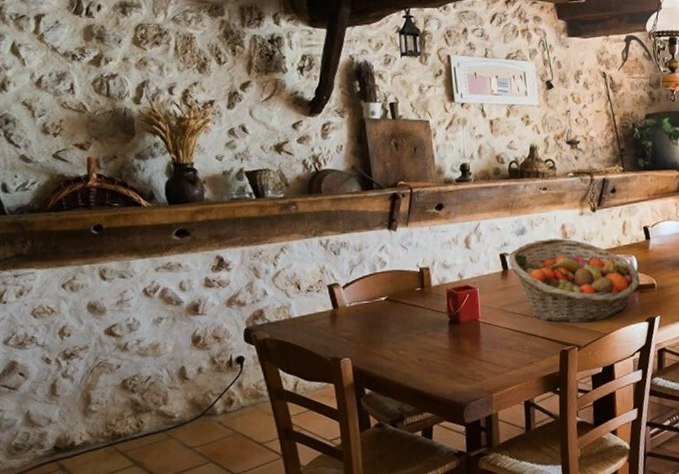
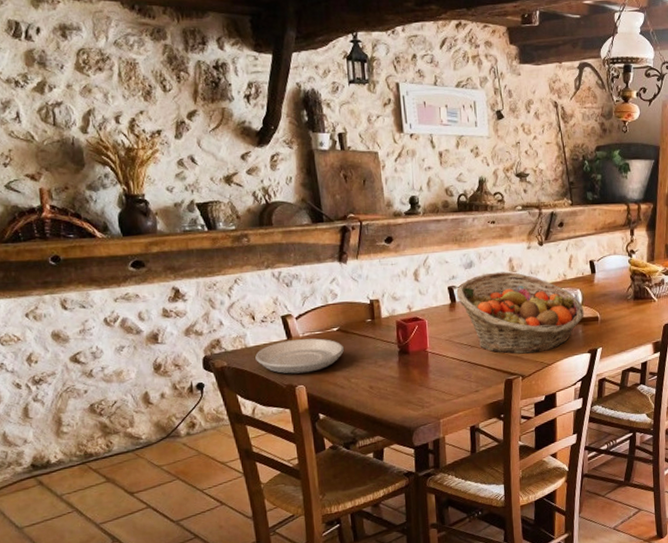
plate: none [299,308,392,346] -> present [255,338,344,374]

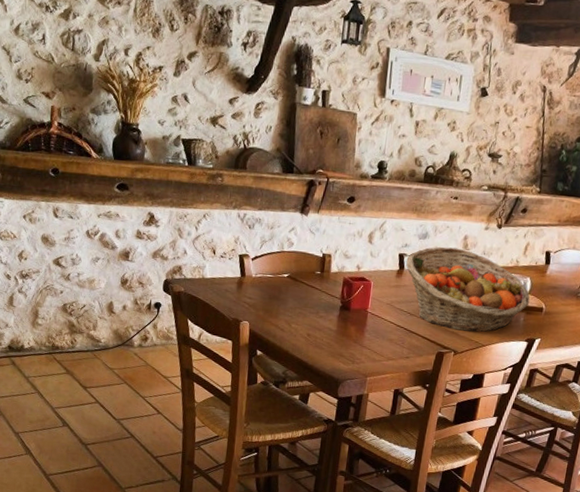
plate: present [255,338,344,374] -> none [210,278,290,311]

